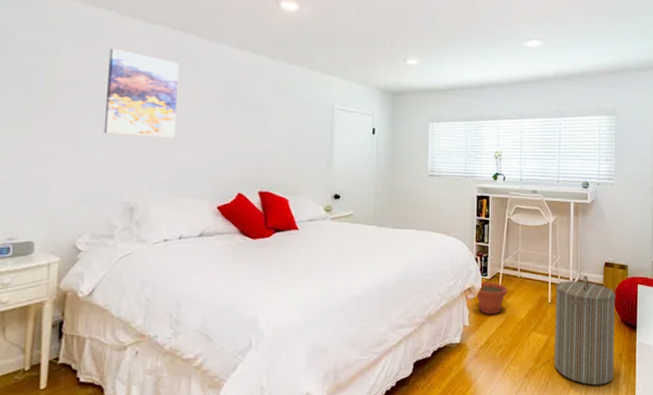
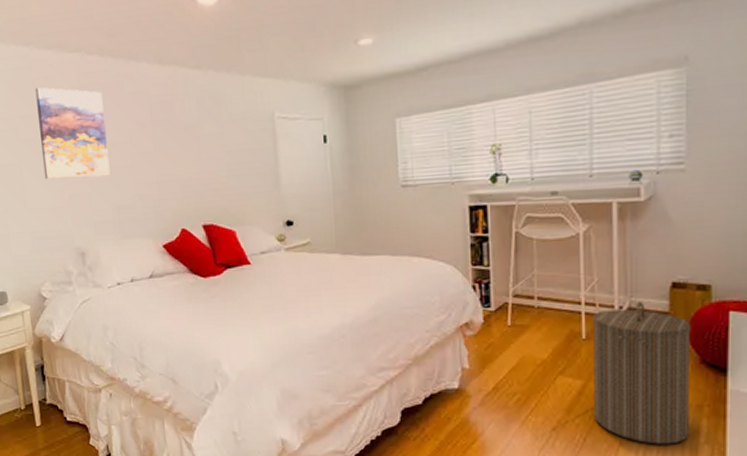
plant pot: present [476,282,509,315] -> none [477,315,522,355]

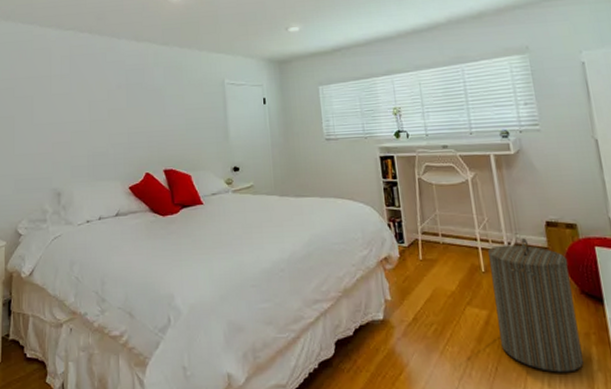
wall art: present [35,87,111,180] -> none [33,55,89,130]

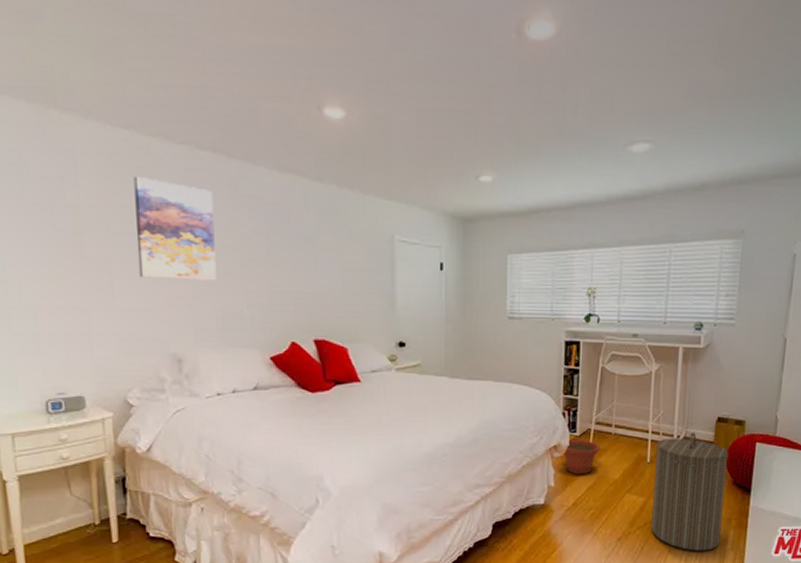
wall art: none [33,55,89,130] -> present [133,175,217,281]
plant pot: none [395,250,432,287] -> present [563,440,601,475]

